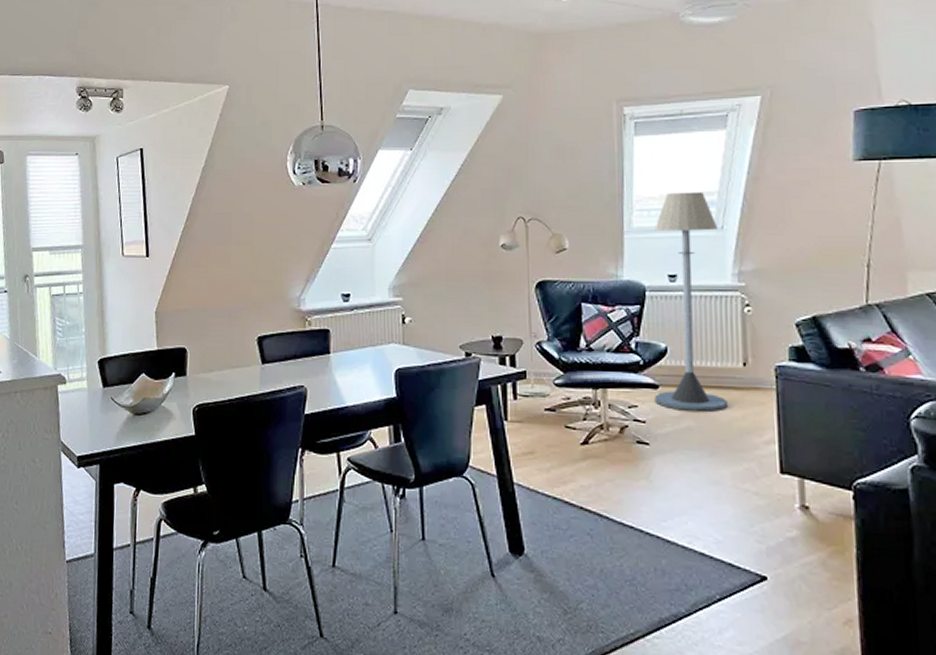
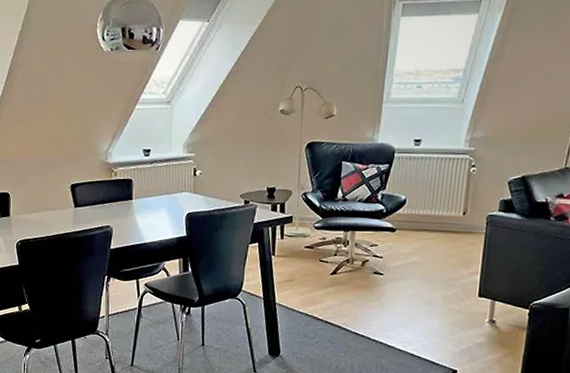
floor lamp: present [654,191,729,412] -> none [391,68,460,250]

